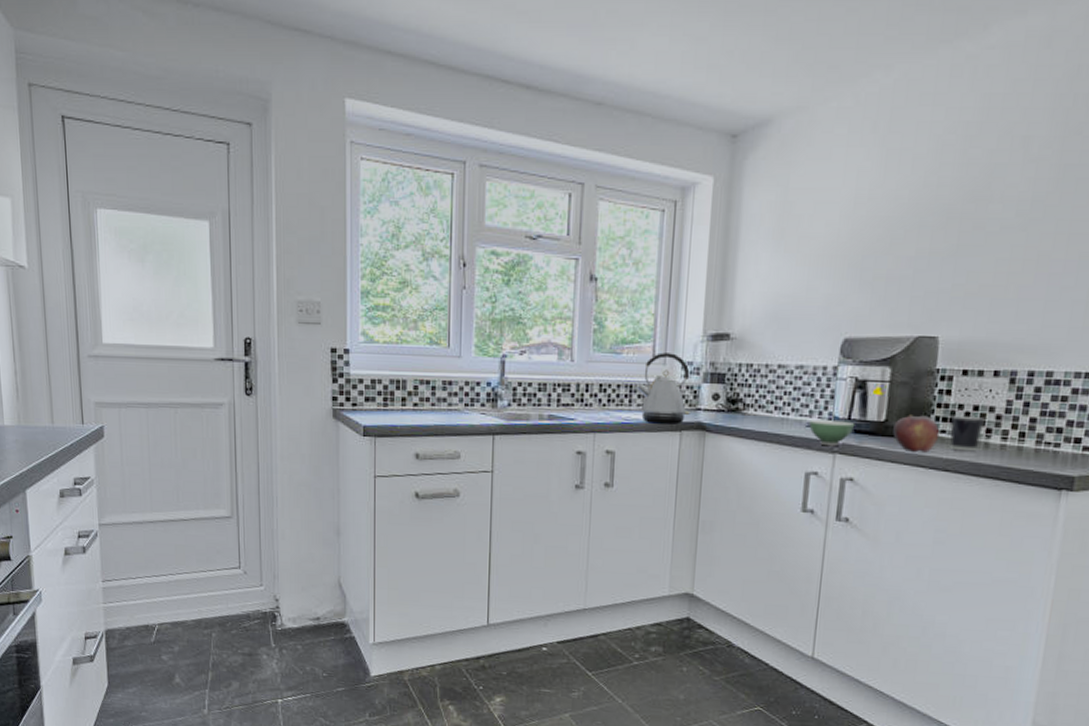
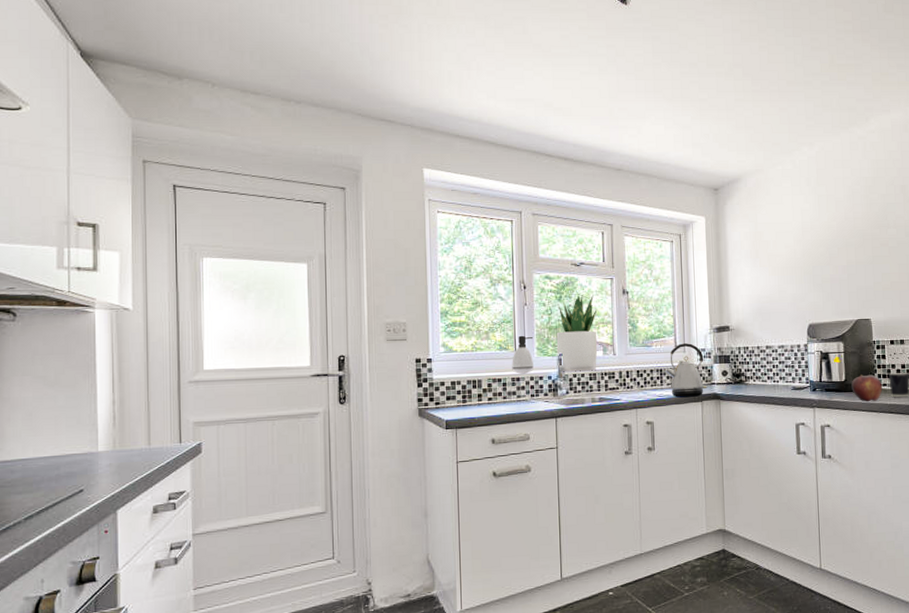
soap dispenser: none [443,327,472,377] -> present [512,335,534,374]
planter: none [499,279,555,380] -> present [556,295,598,372]
bowl: present [808,420,855,447] -> none [792,383,825,403]

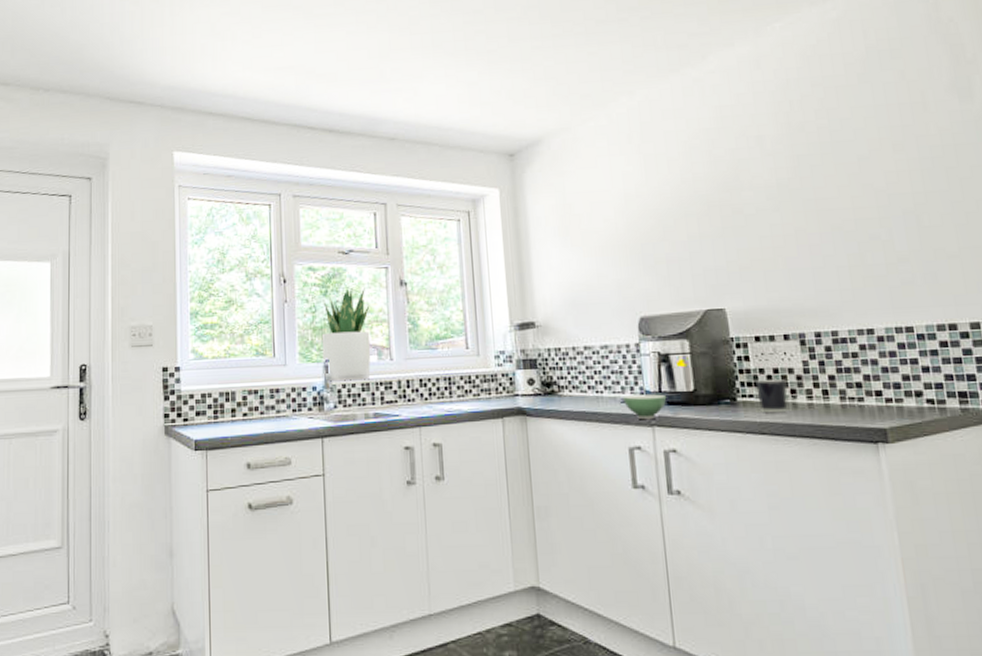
soap dispenser: present [512,335,534,374] -> none [270,338,295,384]
kettle: present [664,343,707,399] -> none [454,344,509,414]
bowl: none [792,383,825,403] -> present [622,394,667,420]
fruit: present [851,374,883,402] -> none [703,382,749,420]

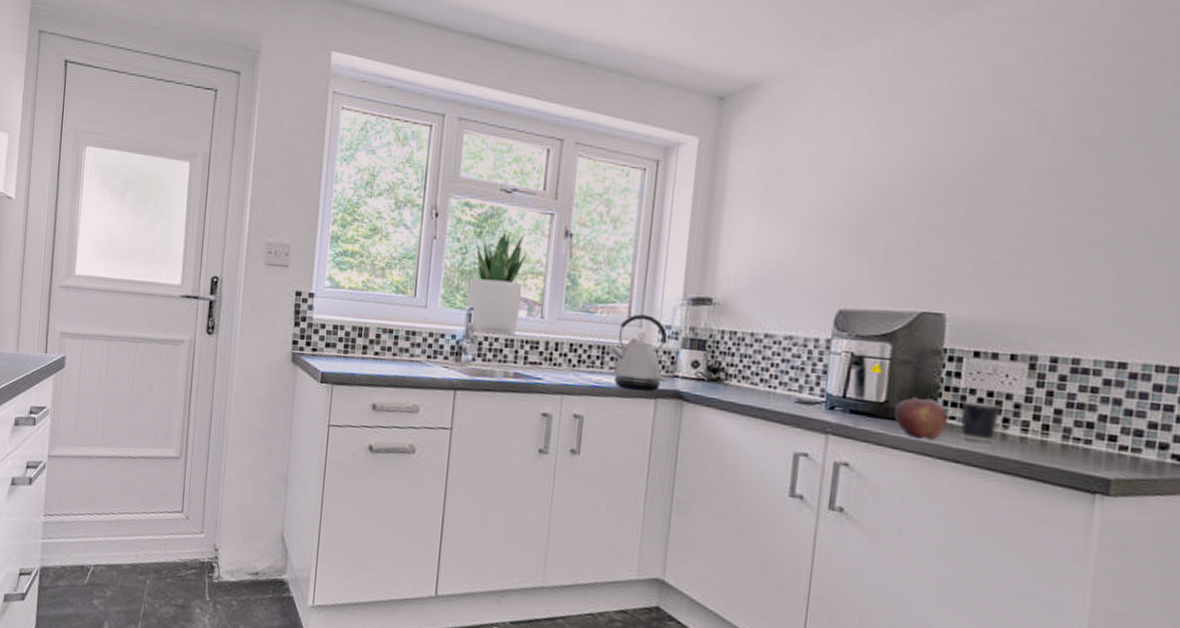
kettle: none [454,344,509,414] -> present [608,314,668,392]
bowl: present [622,394,667,420] -> none [797,395,851,427]
fruit: none [703,382,749,420] -> present [894,396,949,440]

